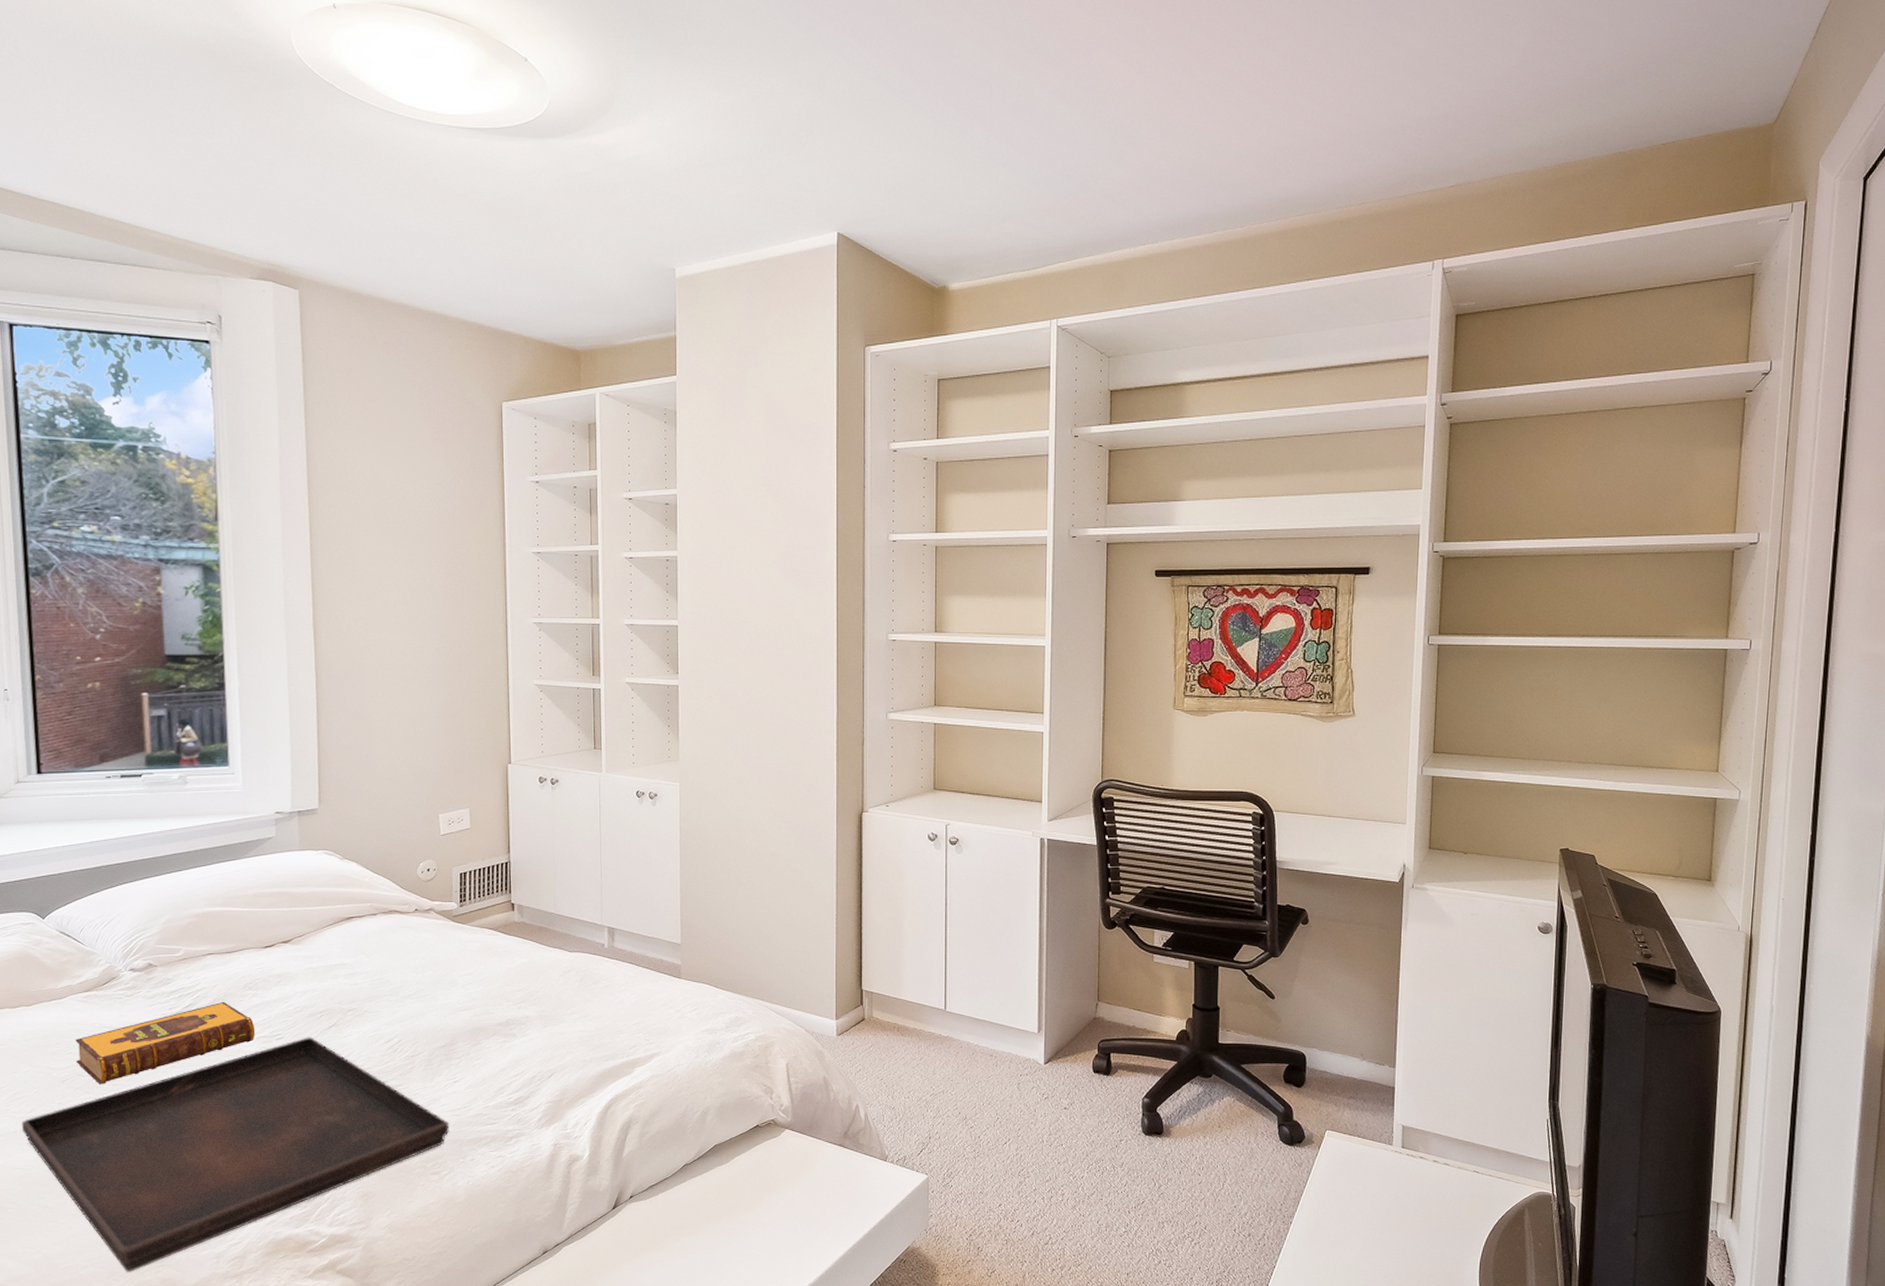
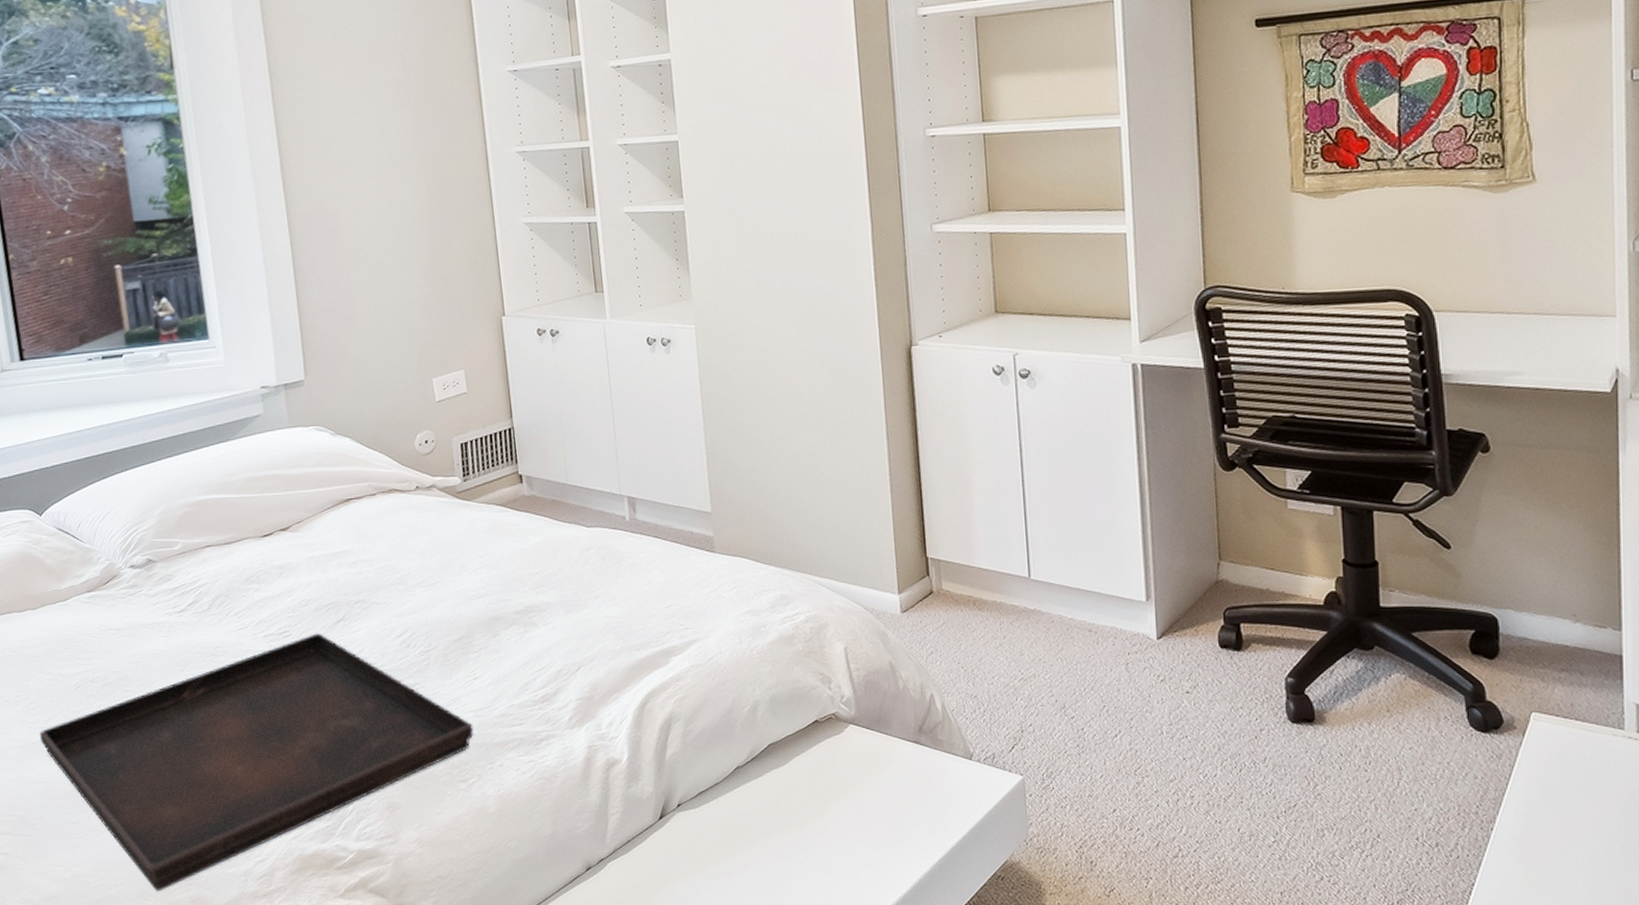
hardback book: present [75,1001,256,1085] -> none [83,597,262,691]

